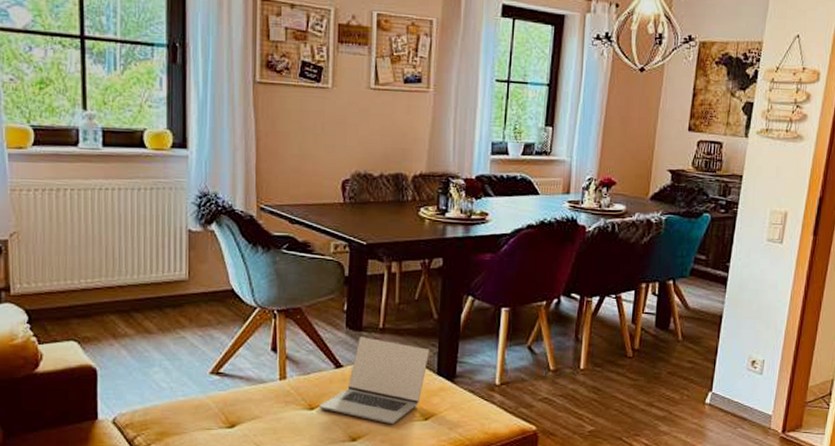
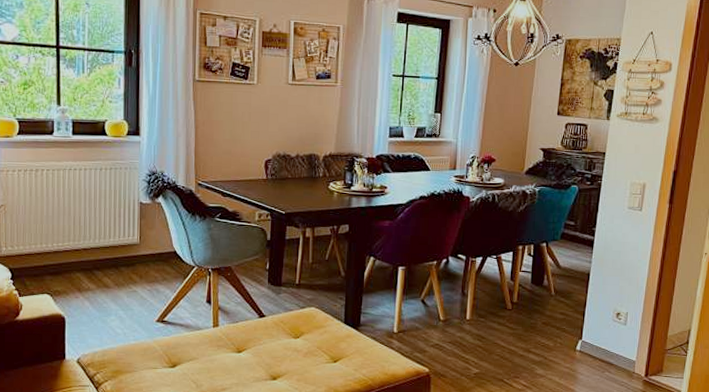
laptop: present [319,337,430,425] -> none [246,291,338,366]

